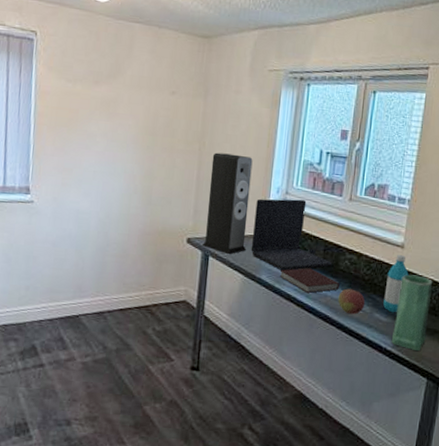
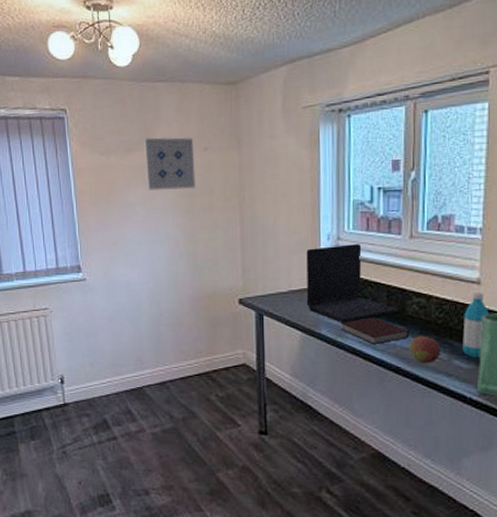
wall art: none [110,73,162,128] -> present [144,137,195,191]
speaker: present [202,152,253,254] -> none [254,204,301,311]

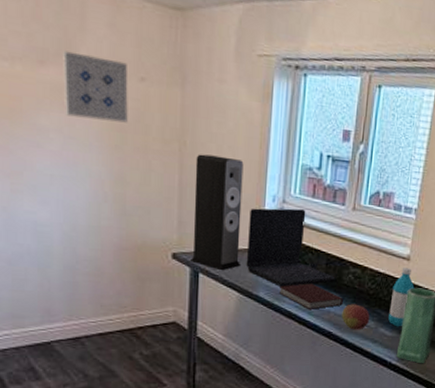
speaker: none [254,204,301,311] -> present [191,154,244,270]

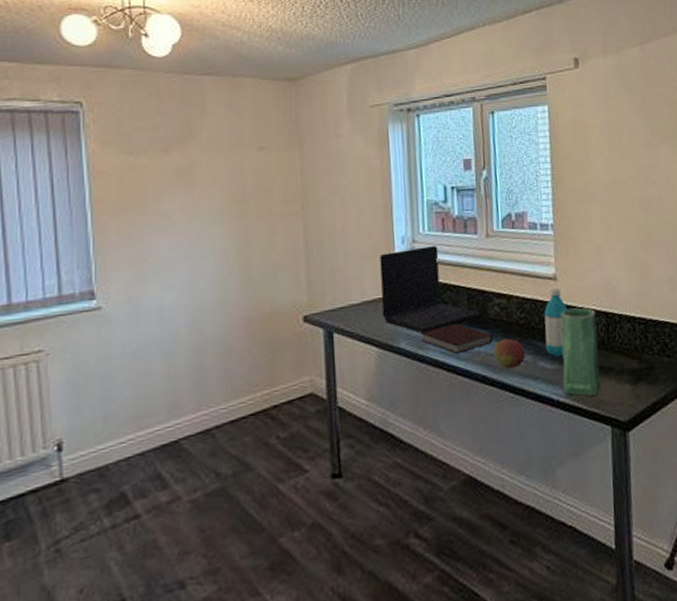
wall art: present [63,50,128,123] -> none [185,136,249,196]
speaker: present [191,154,244,270] -> none [319,207,376,326]

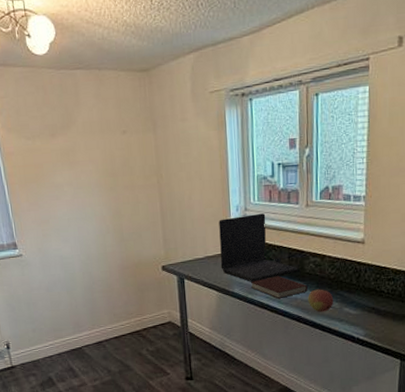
water bottle: present [544,288,568,357] -> none [351,250,372,305]
vase: present [560,307,601,397] -> none [362,267,397,337]

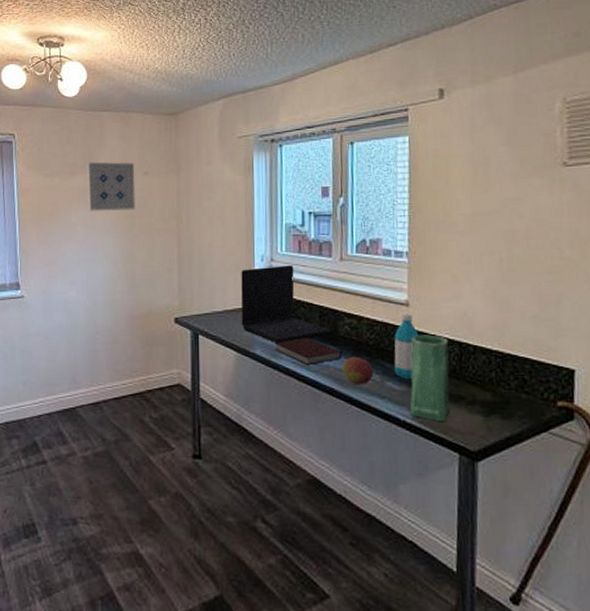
wall art: none [66,122,117,172] -> present [87,162,135,211]
water bottle: none [351,250,372,305] -> present [394,314,419,380]
vase: none [362,267,397,337] -> present [409,334,451,422]

